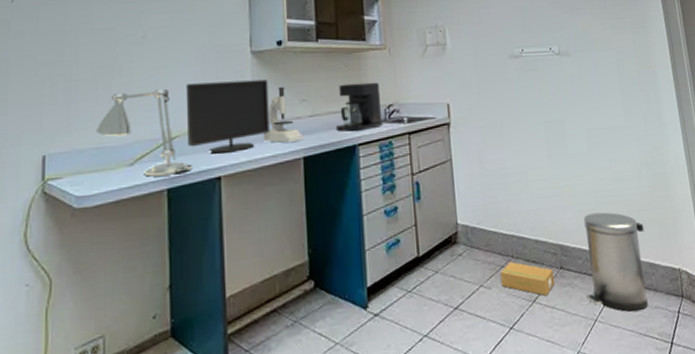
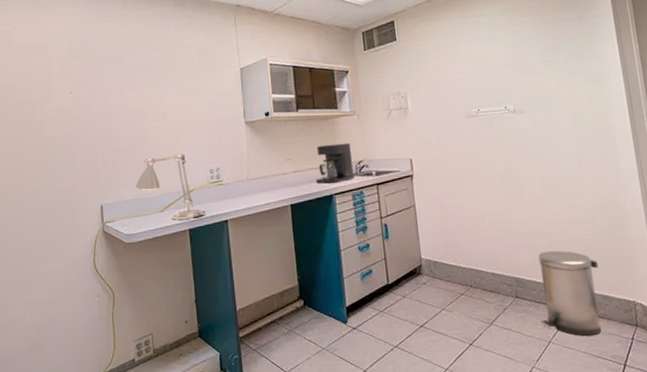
monitor: present [185,79,270,154] -> none [197,144,263,203]
microscope: present [262,87,304,144] -> none [257,150,290,194]
box: present [500,262,555,297] -> none [460,291,511,320]

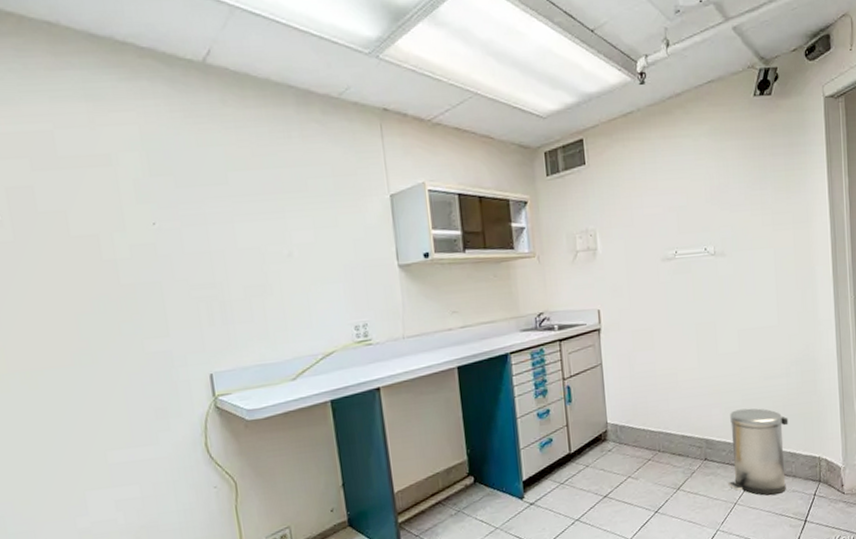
desk lamp: present [136,153,206,220] -> none [256,305,351,390]
coffee maker: present [315,143,355,184] -> none [486,291,534,341]

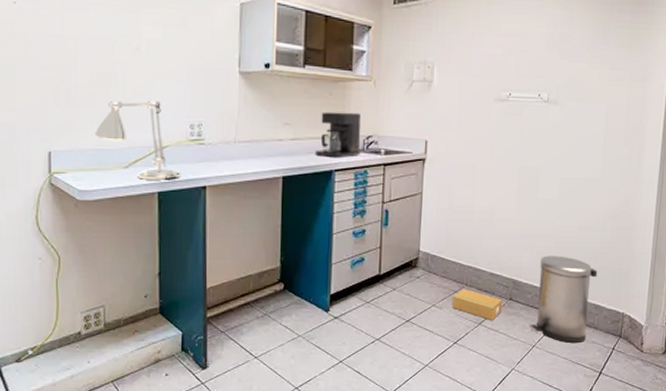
desk lamp: none [256,305,351,390] -> present [95,100,180,180]
coffee maker: none [486,291,534,341] -> present [314,112,361,159]
box: none [647,455,699,485] -> present [452,289,503,321]

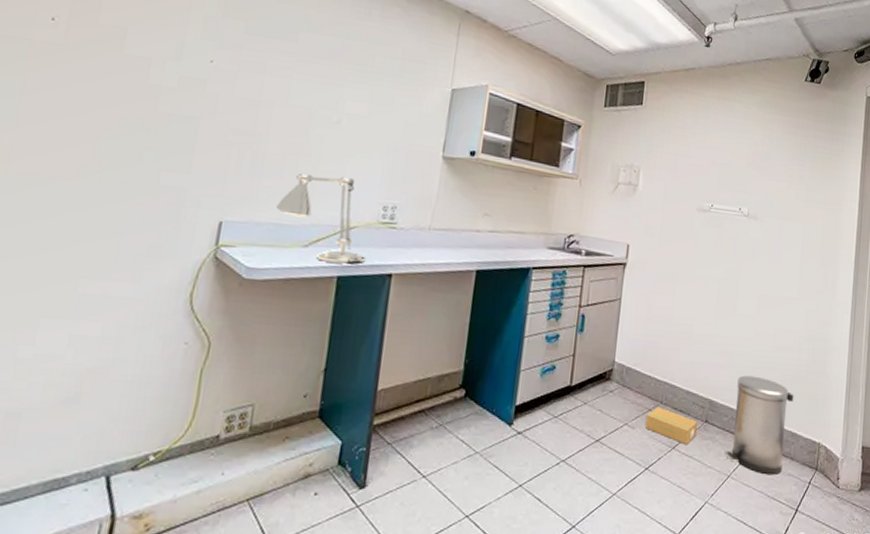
coffee maker: present [314,112,361,159] -> none [512,206,564,256]

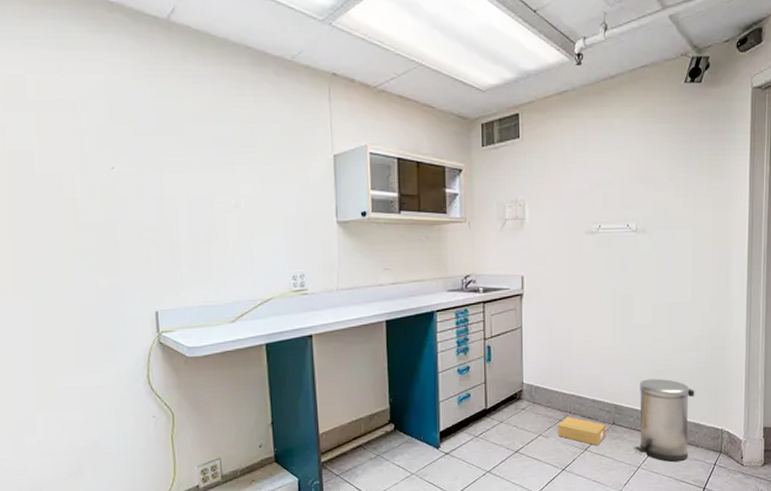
desk lamp: present [276,174,365,264] -> none [200,254,286,333]

